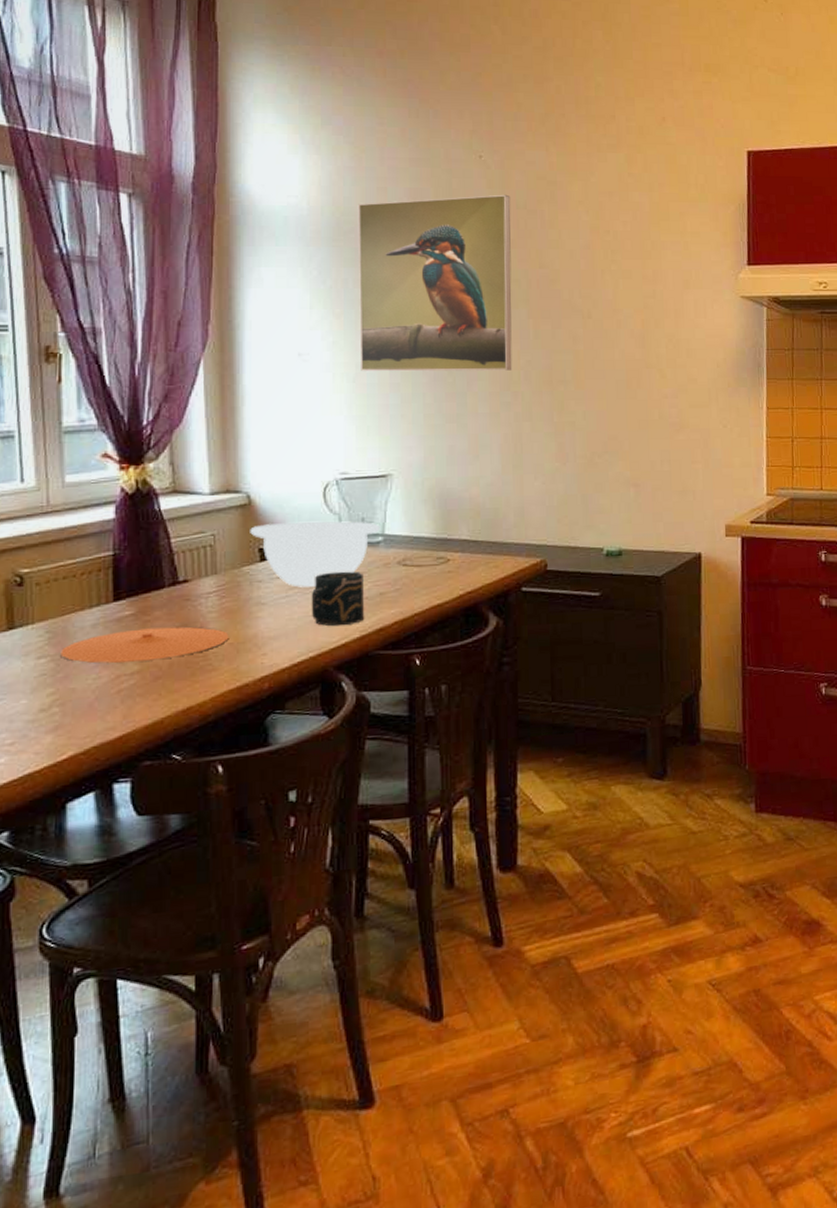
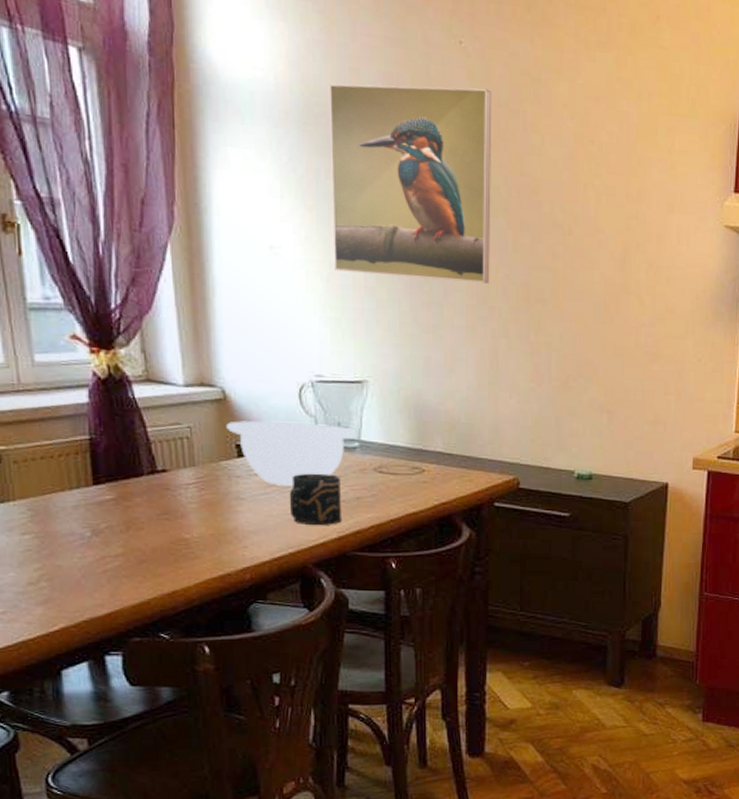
plate: present [60,626,229,664] -> none [44,513,210,545]

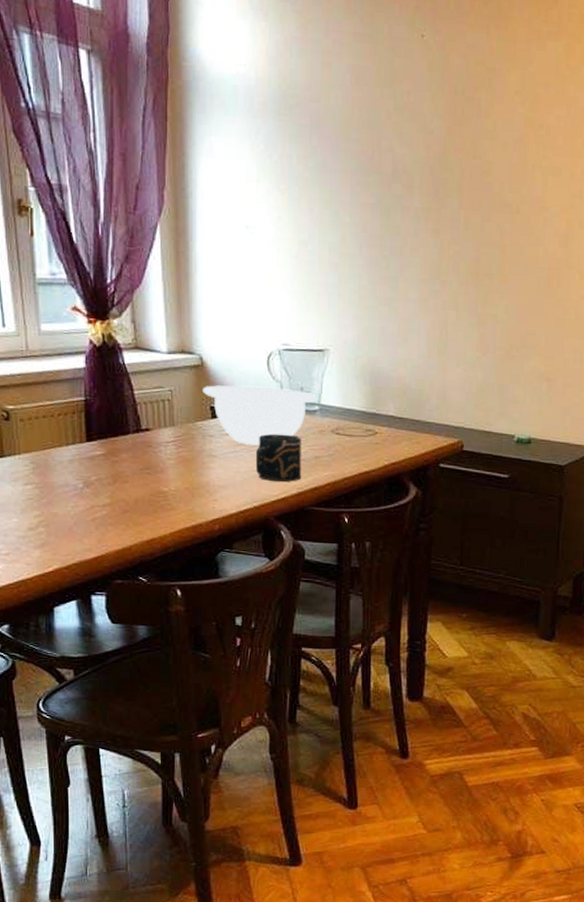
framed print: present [330,83,492,284] -> none [302,76,450,259]

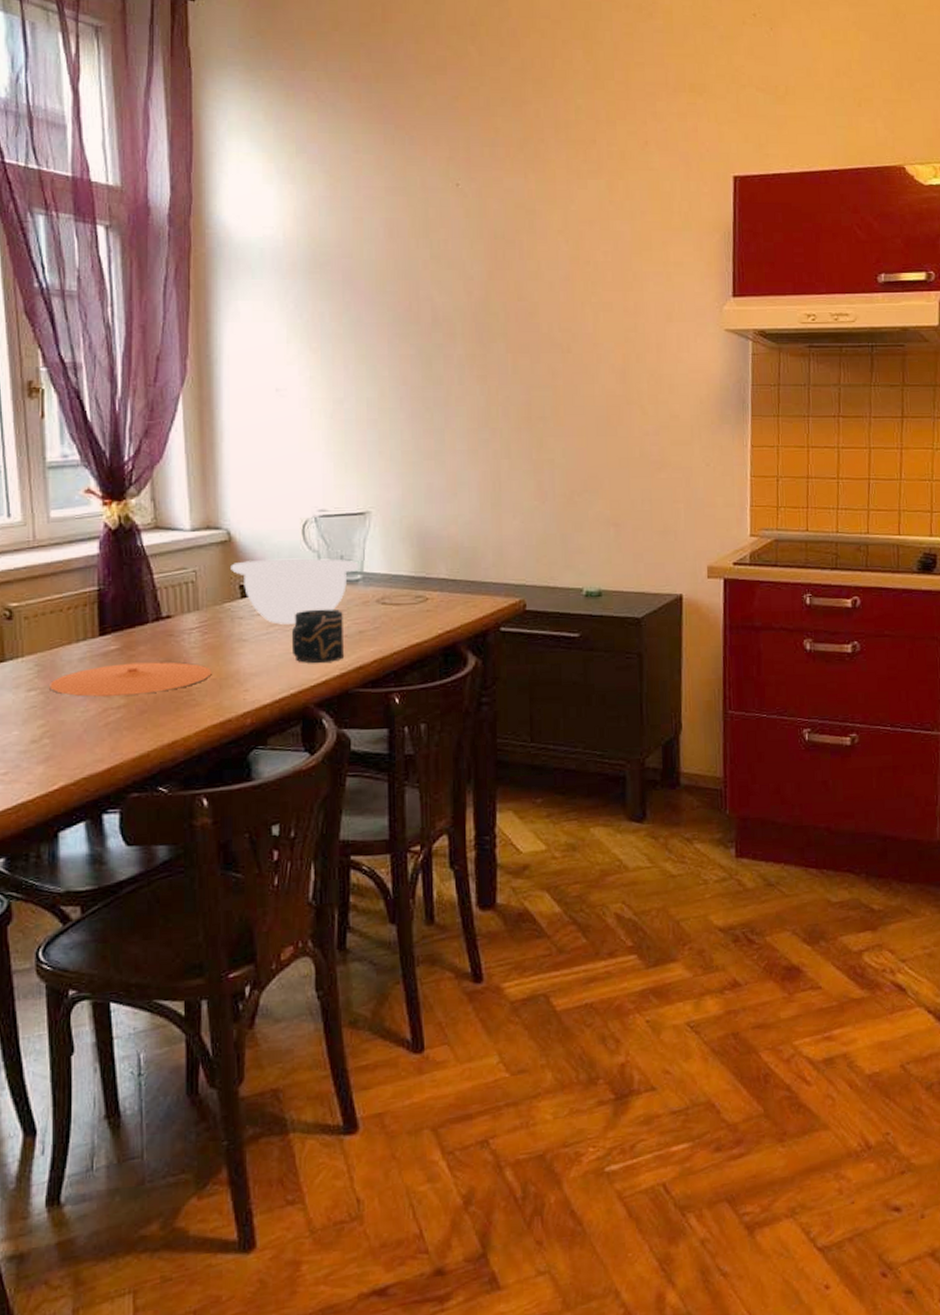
plate: none [44,467,185,496] -> present [50,662,212,697]

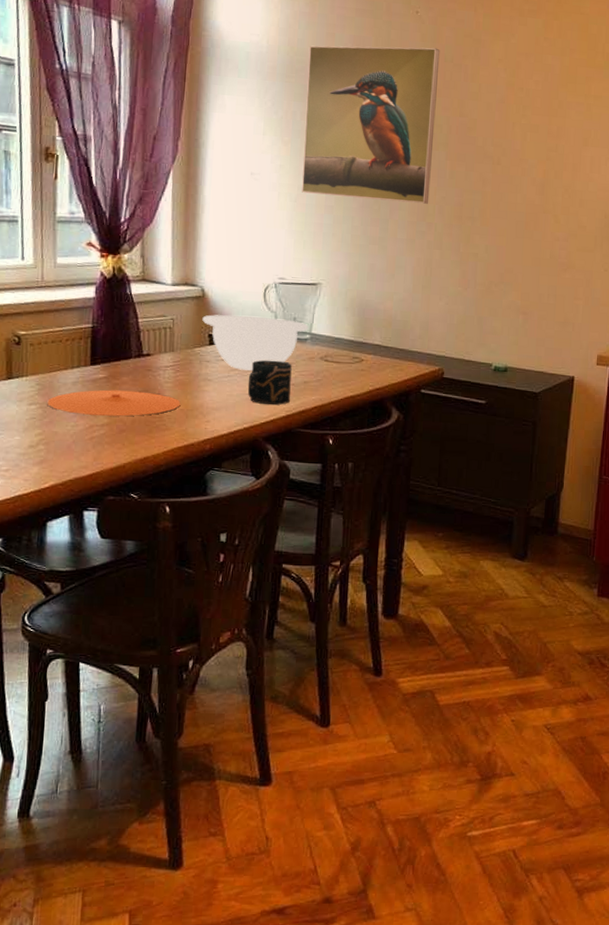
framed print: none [334,224,491,407] -> present [302,45,440,204]

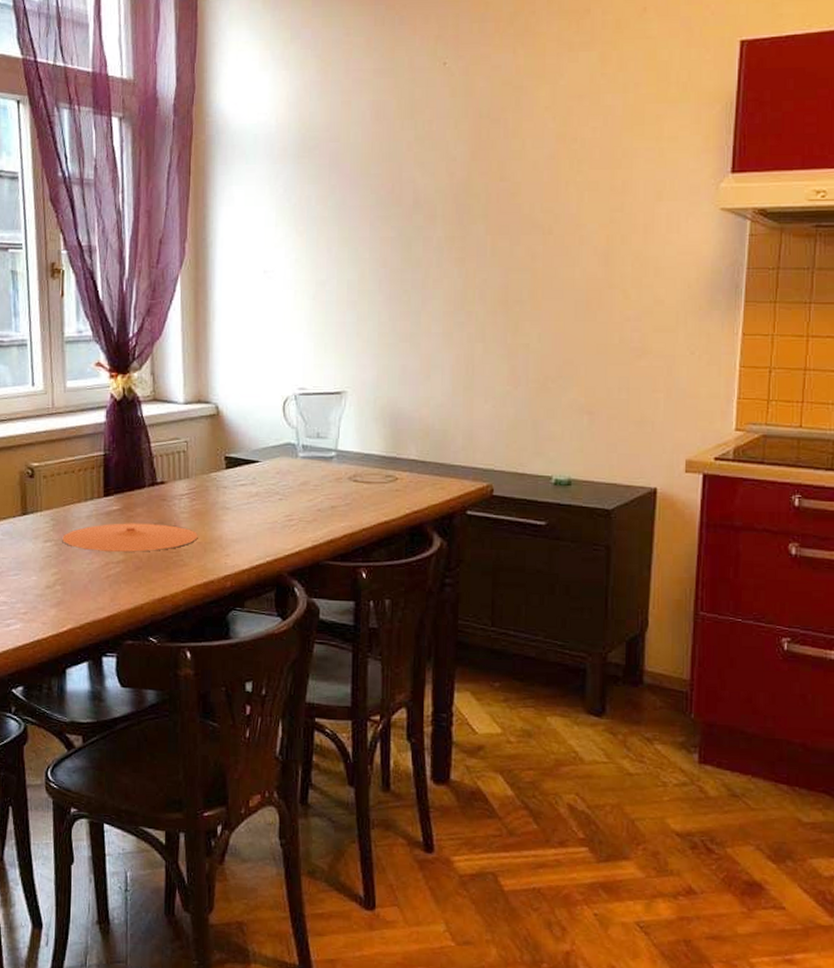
mixing bowl: present [202,314,309,371] -> none [218,433,334,496]
cup: present [247,359,292,405] -> none [269,483,317,534]
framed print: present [302,45,440,204] -> none [320,103,474,290]

